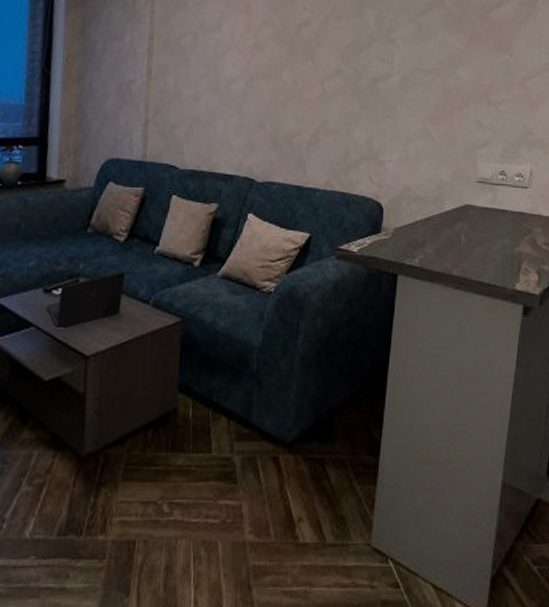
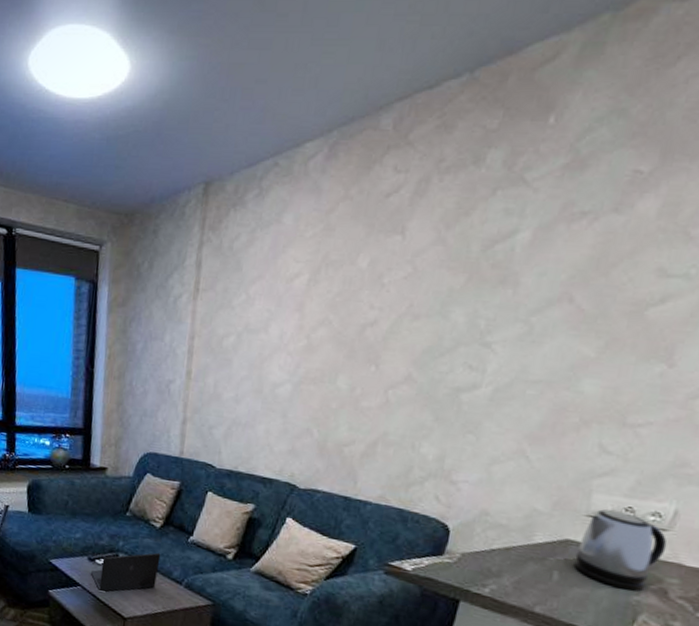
kettle: none [474,174,530,243] -> present [573,509,668,591]

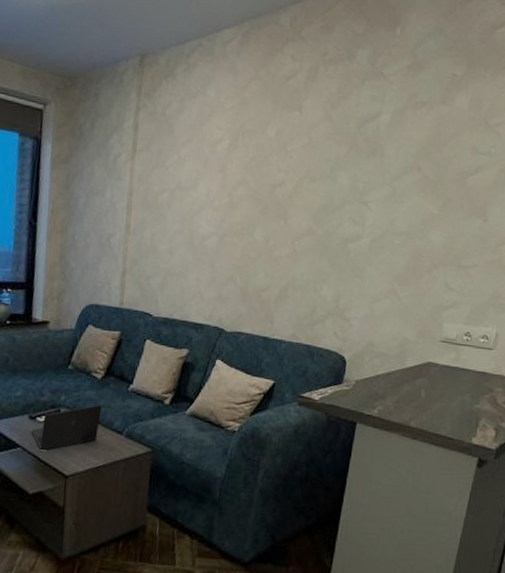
kettle: present [573,509,668,591] -> none [434,335,493,401]

